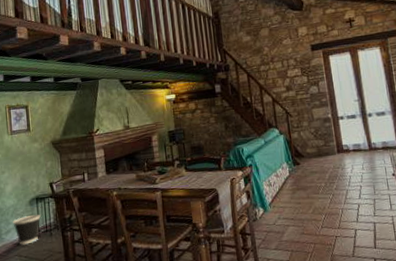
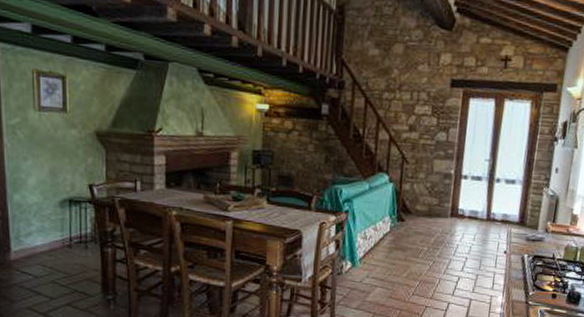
wastebasket: present [13,214,41,245] -> none [36,219,74,254]

